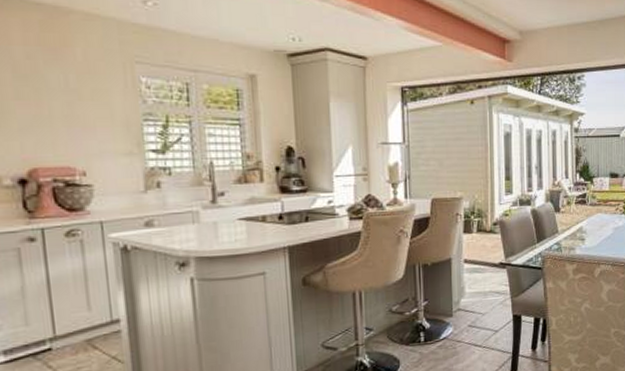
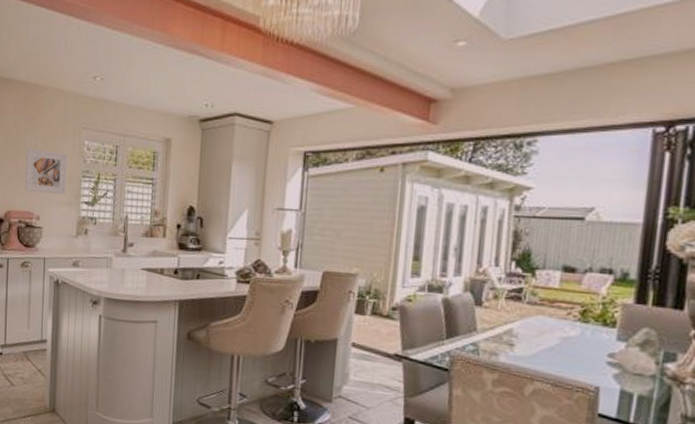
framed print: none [51,88,122,144] -> present [25,149,68,195]

